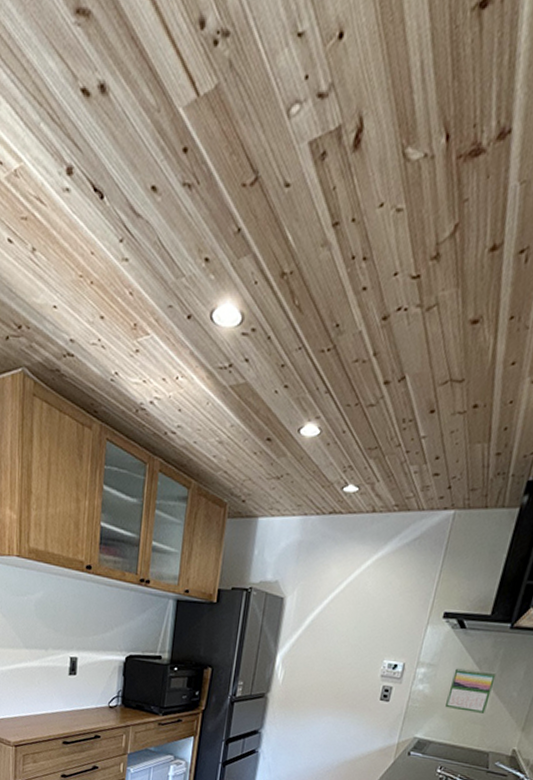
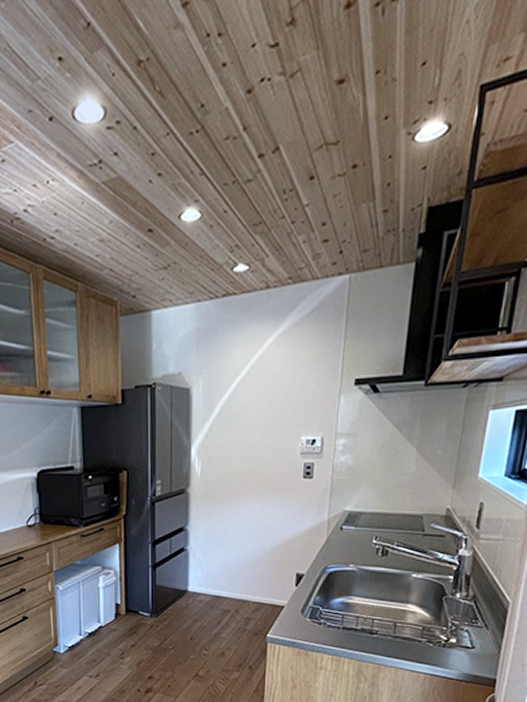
calendar: present [445,667,497,714] -> none [371,432,418,477]

